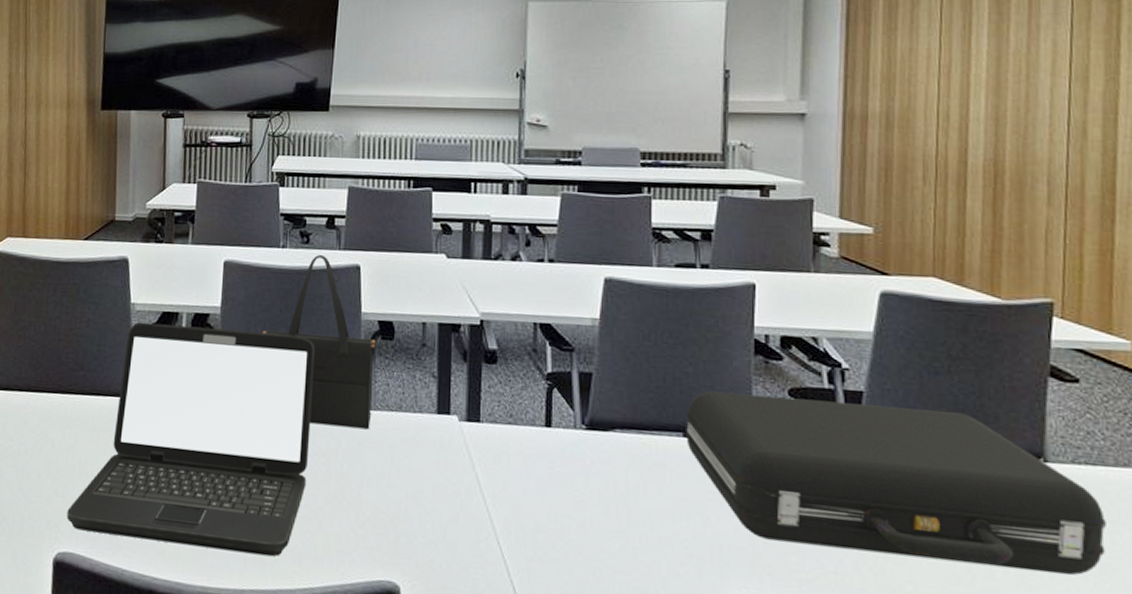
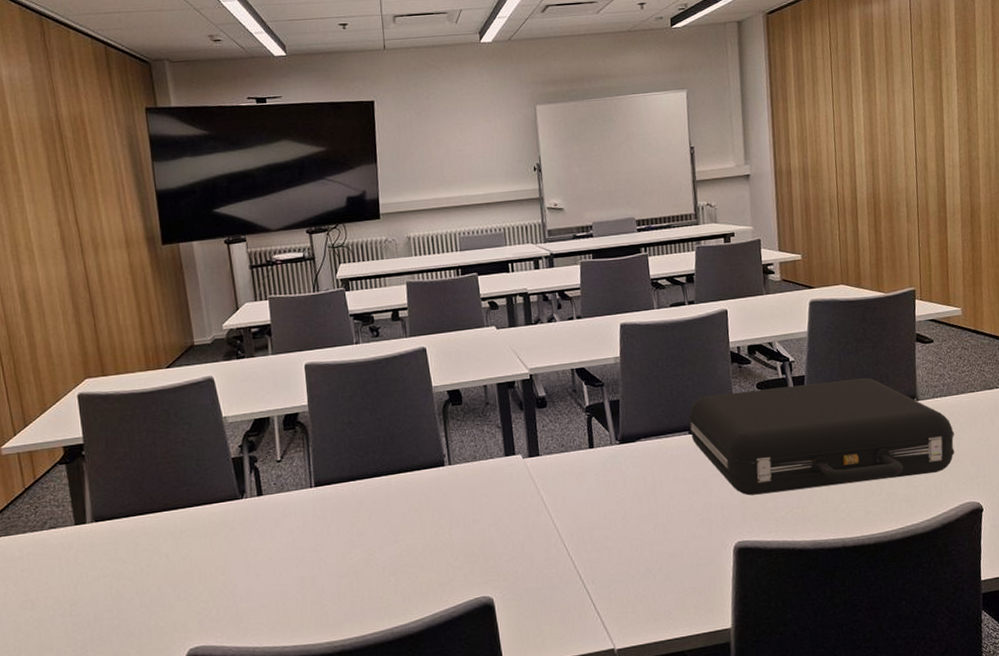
laptop: present [67,322,316,557] -> none [192,416,406,625]
tote bag: present [262,255,376,430] -> none [348,344,452,487]

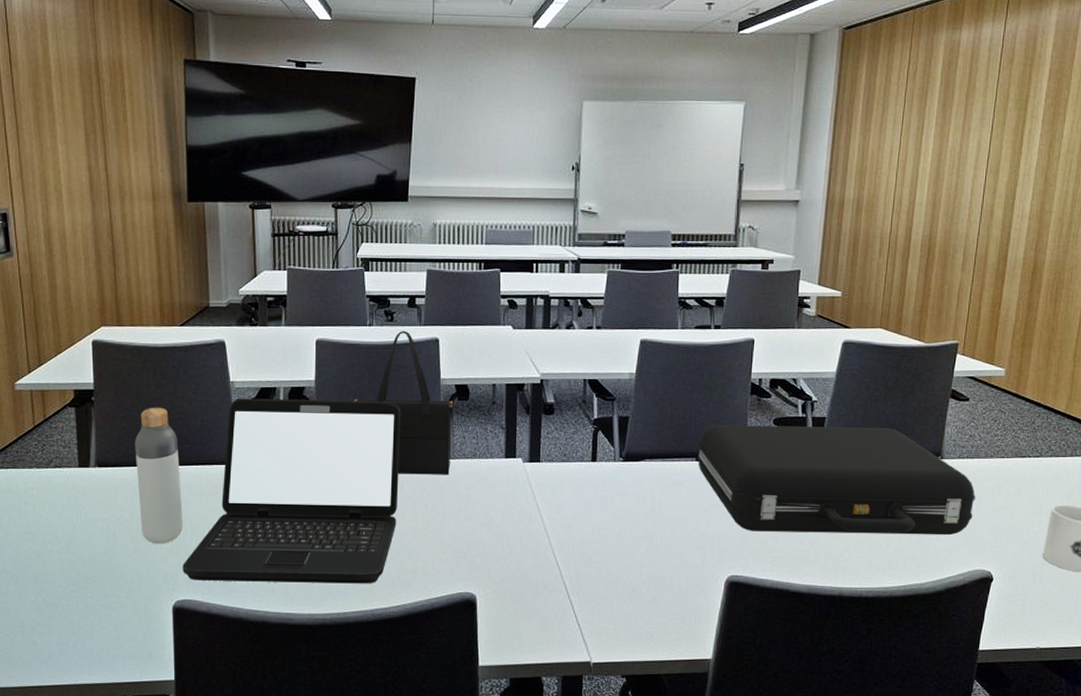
bottle: none [131,452,189,594] -> present [135,407,183,544]
laptop: none [192,416,406,625] -> present [182,398,402,584]
tote bag: none [348,344,452,487] -> present [353,331,454,475]

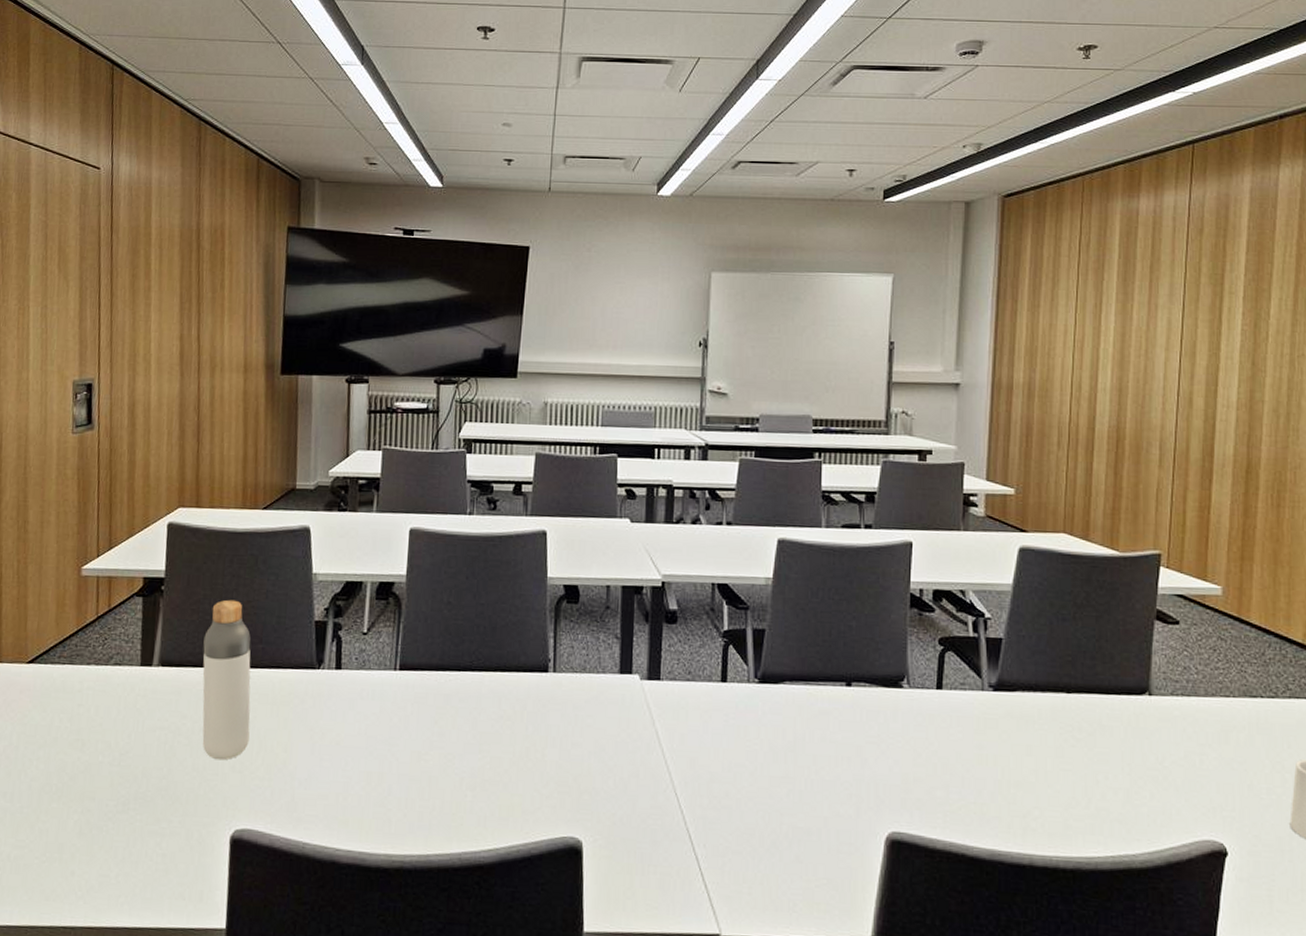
laptop: present [182,398,402,584] -> none [245,592,502,821]
tote bag: present [353,331,454,475] -> none [448,521,562,692]
briefcase: present [697,424,975,535] -> none [847,642,1196,793]

